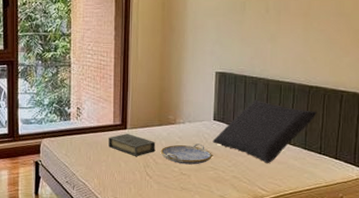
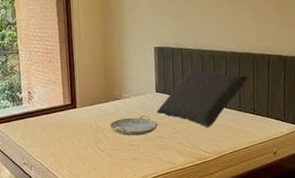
book: present [108,134,156,156] -> none [60,112,105,133]

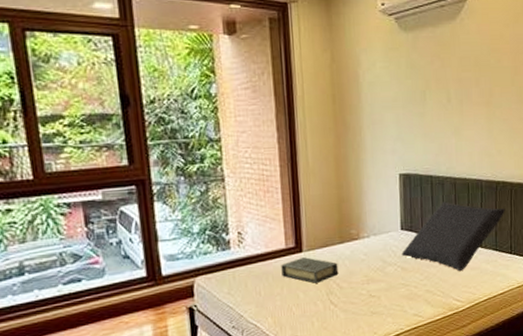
book: none [60,112,105,133] -> present [281,257,339,283]
serving tray: present [109,115,157,136] -> none [344,258,402,285]

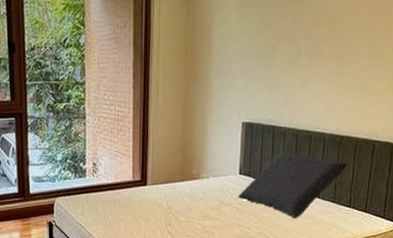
book: present [281,257,339,283] -> none [127,190,178,214]

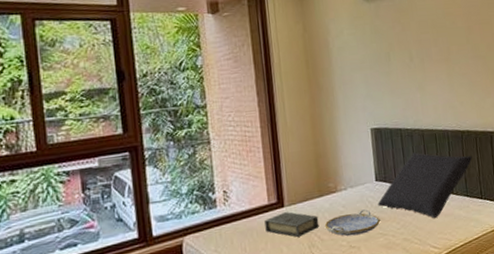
book: none [127,190,178,214] -> present [264,211,319,237]
serving tray: none [182,199,237,222] -> present [324,209,380,237]

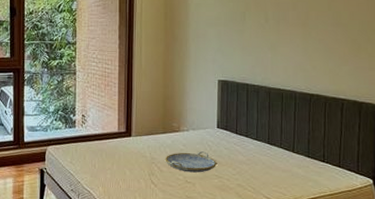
book: present [264,211,319,237] -> none [113,141,160,164]
cushion: present [377,152,472,219] -> none [216,107,319,172]

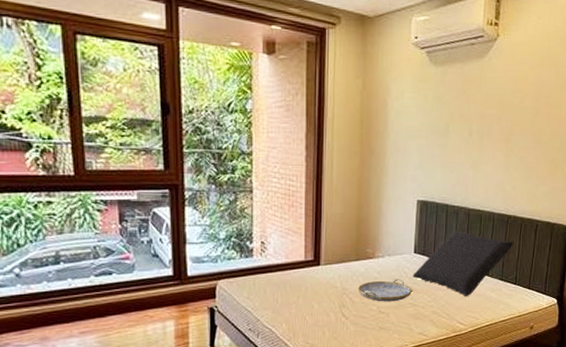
cushion: none [216,107,319,172] -> present [412,230,514,297]

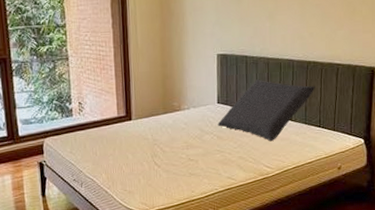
serving tray: present [357,279,412,302] -> none [167,128,218,150]

